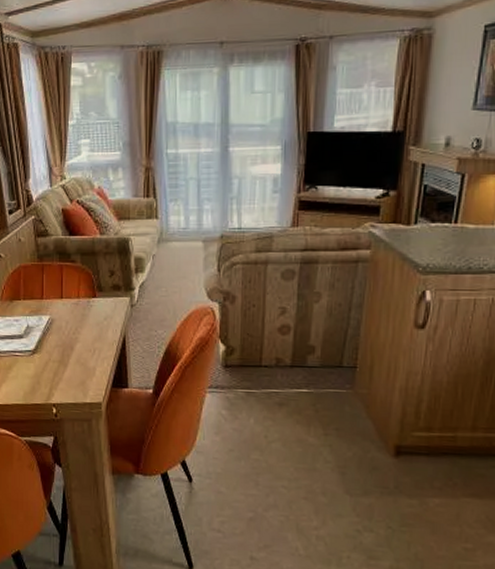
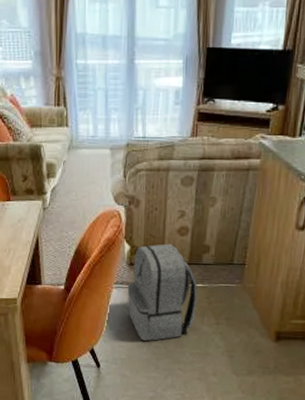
backpack: none [222,344,303,453] -> present [127,244,198,341]

